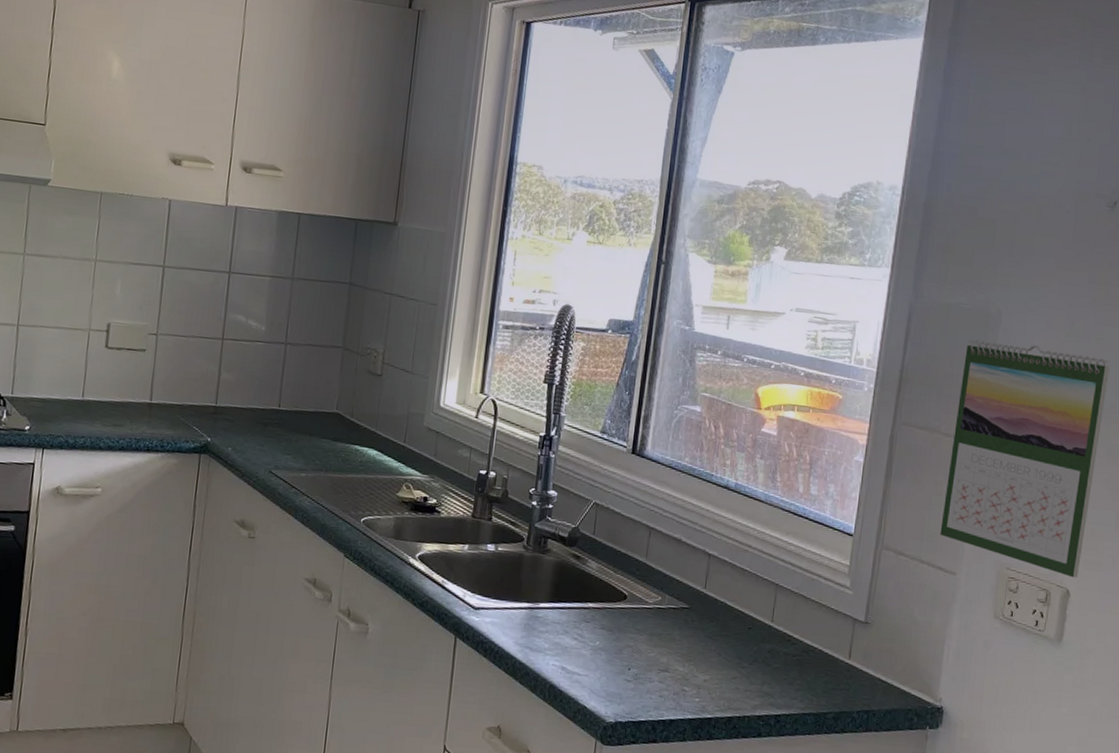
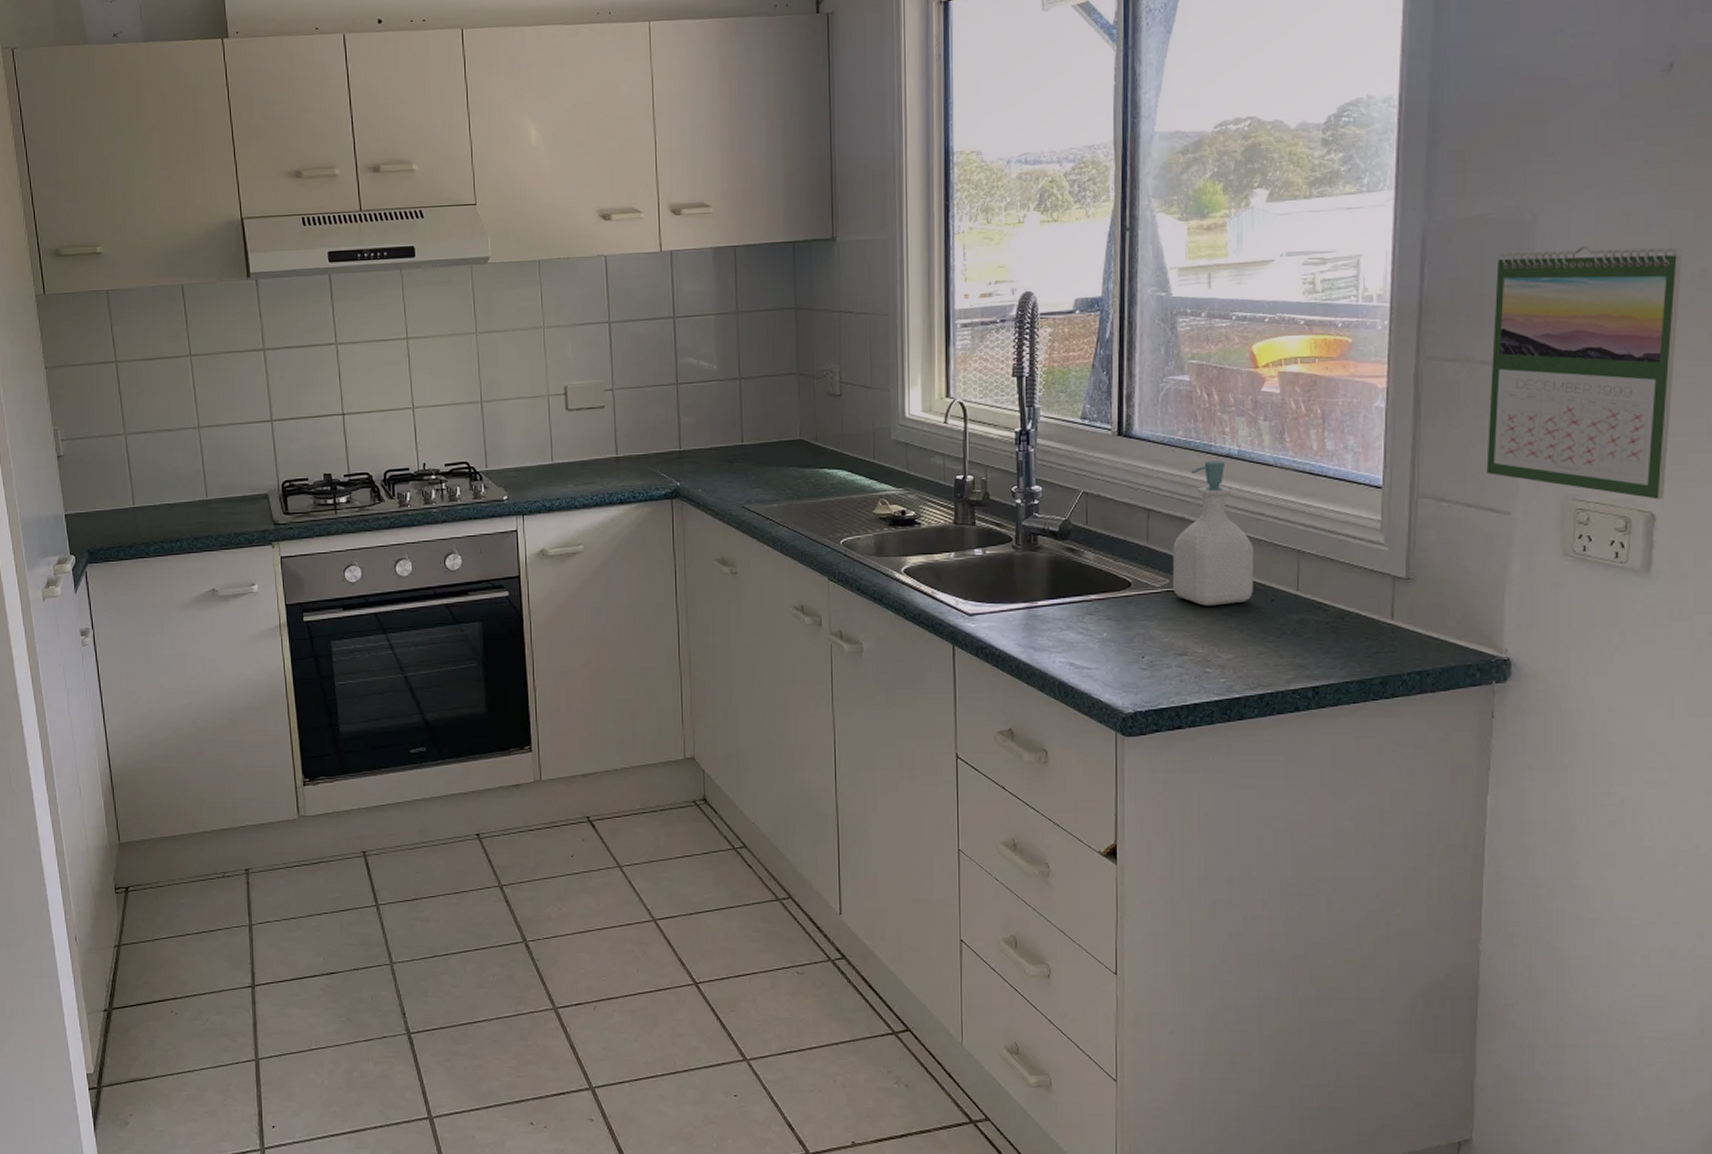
soap bottle: none [663,489,739,628] -> present [1172,461,1255,606]

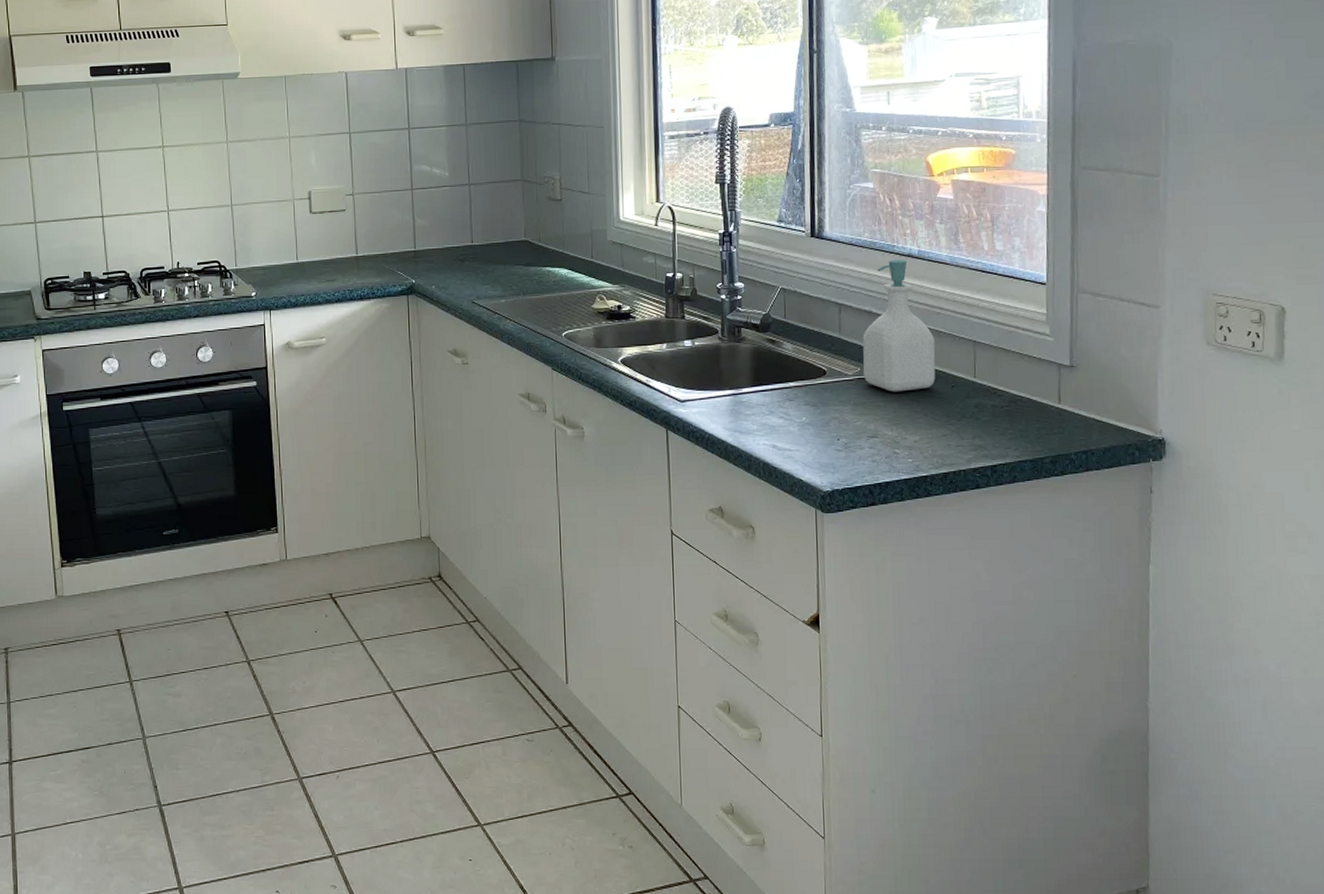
calendar: present [1486,246,1682,499] -> none [1136,69,1298,294]

